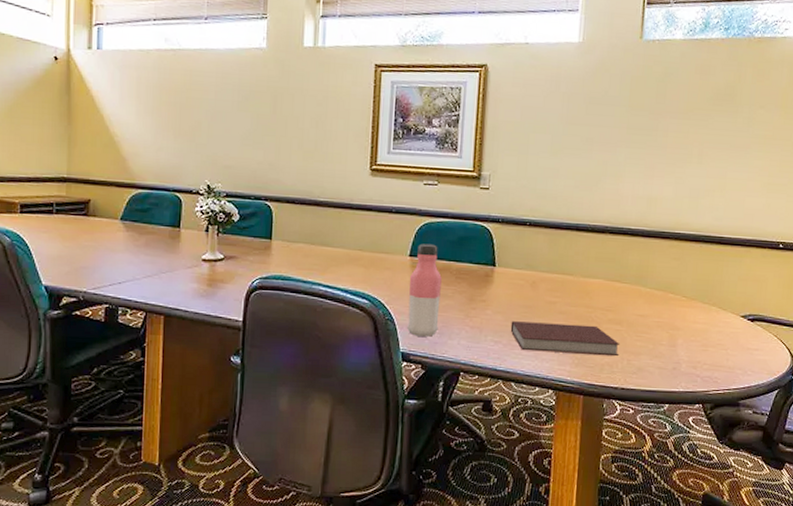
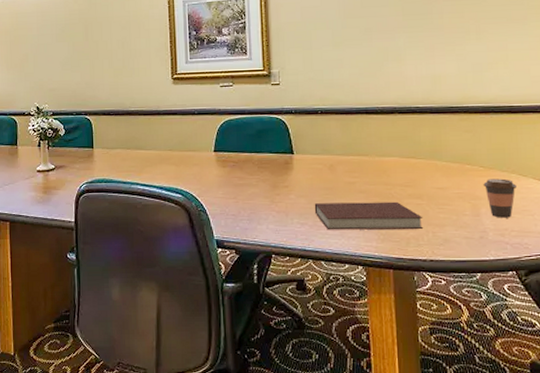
water bottle: present [407,243,442,337] -> none [216,139,247,224]
coffee cup: none [683,310,715,351] -> present [483,178,516,218]

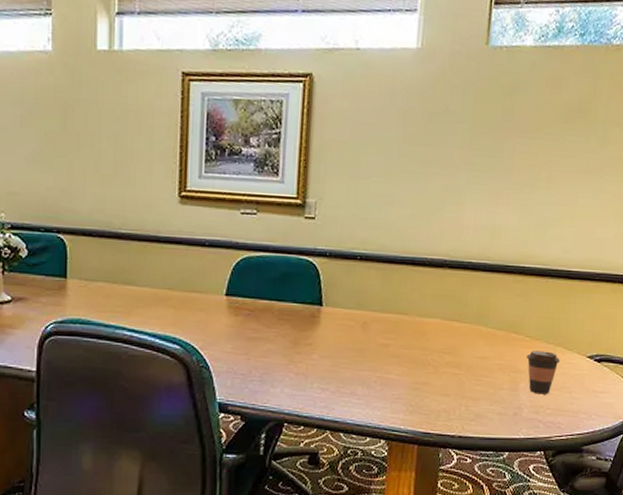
notebook: present [314,201,424,230] -> none [339,366,458,403]

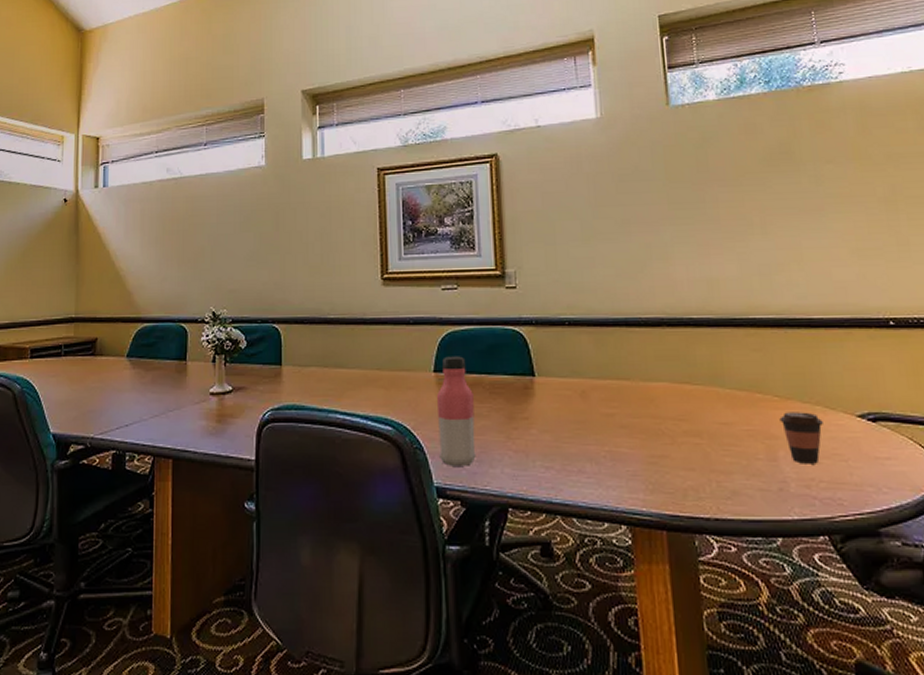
water bottle: none [224,281,262,385] -> present [436,356,476,466]

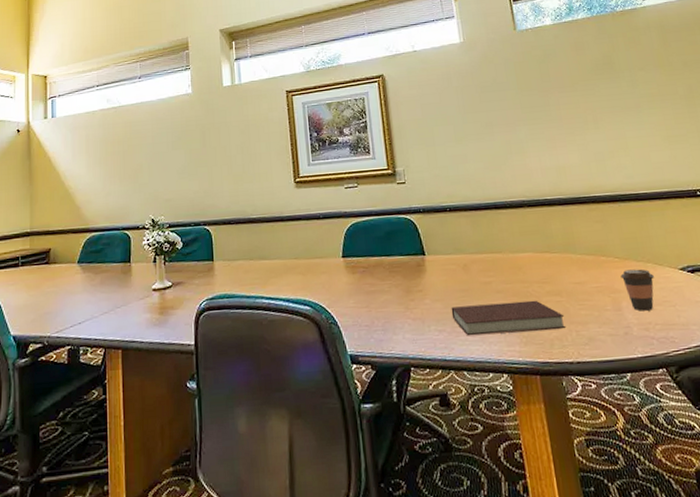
water bottle: present [436,356,476,466] -> none [345,243,382,336]
notebook: none [562,440,705,478] -> present [451,300,567,336]

